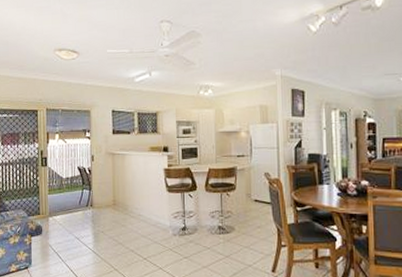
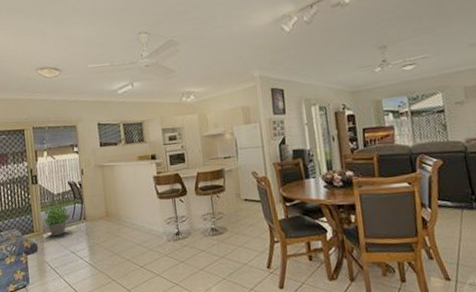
potted plant: none [50,191,78,221] -> present [43,206,71,237]

